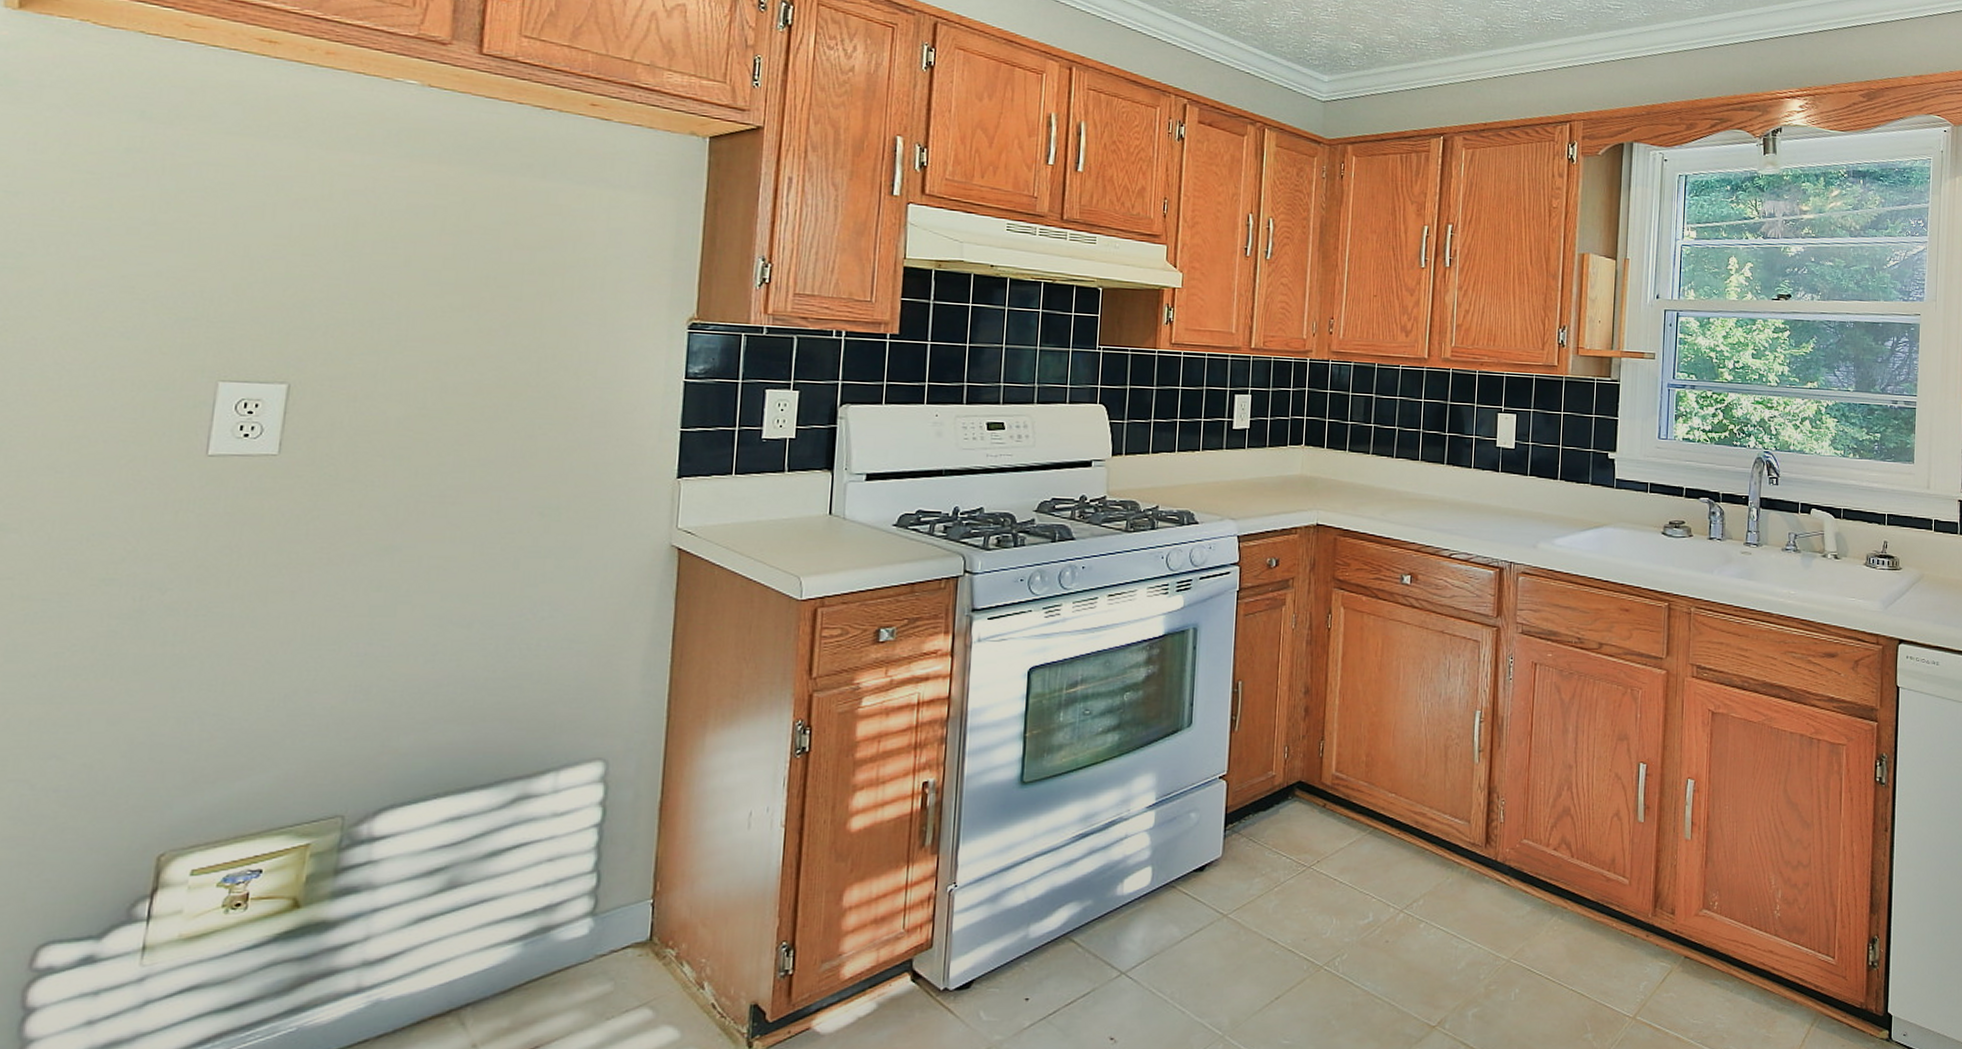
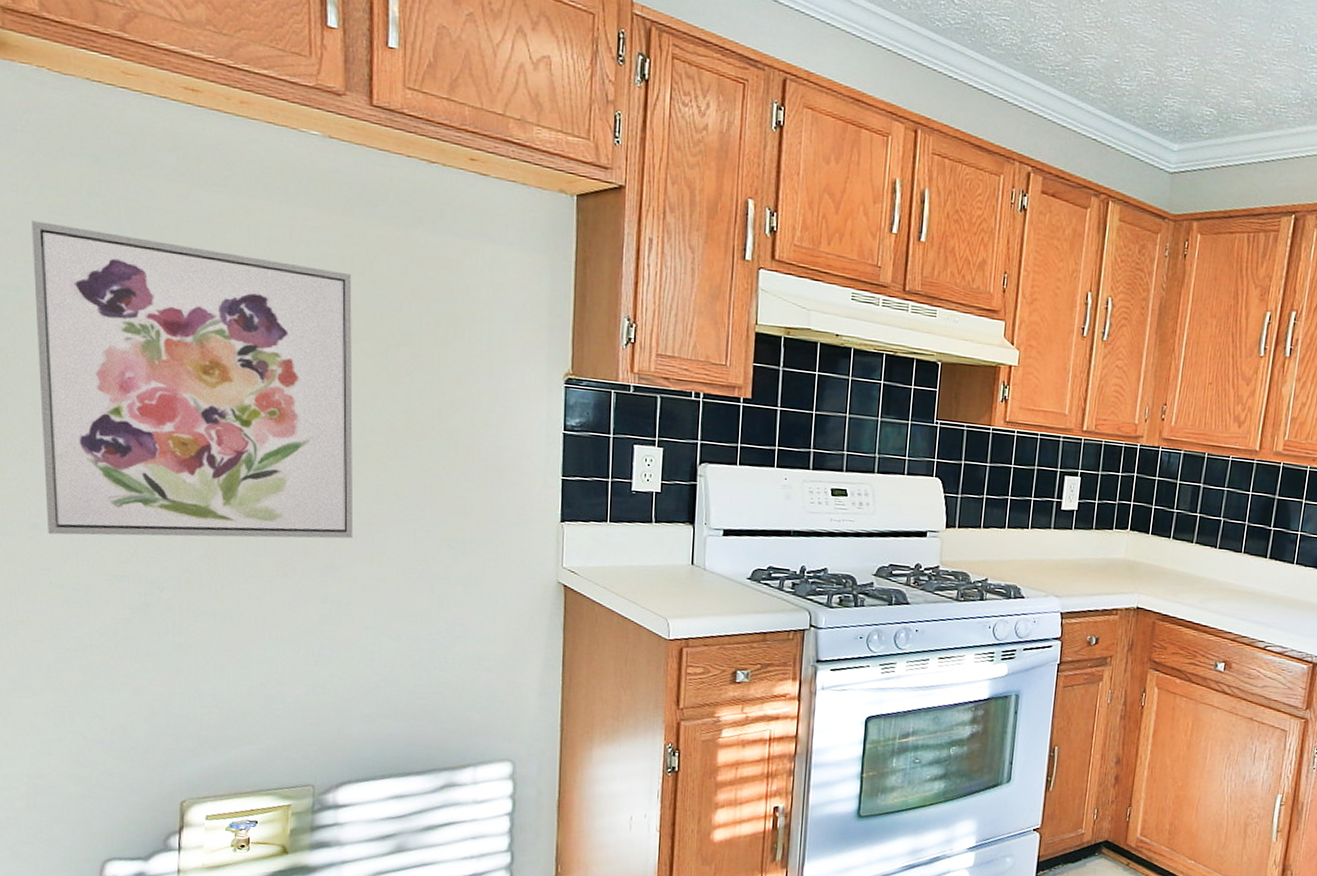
wall art: none [17,180,443,536] -> present [32,220,354,539]

